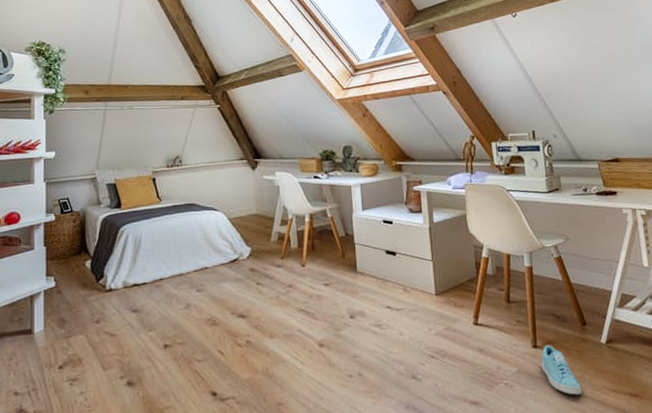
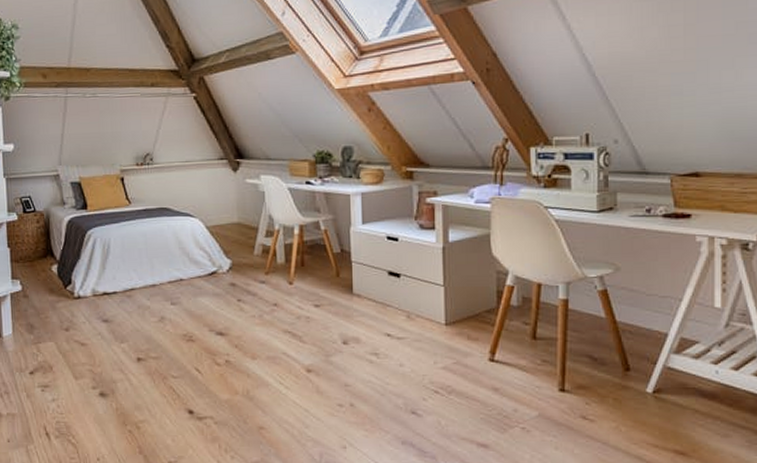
sneaker: present [541,345,582,395] -> none [568,389,614,447]

